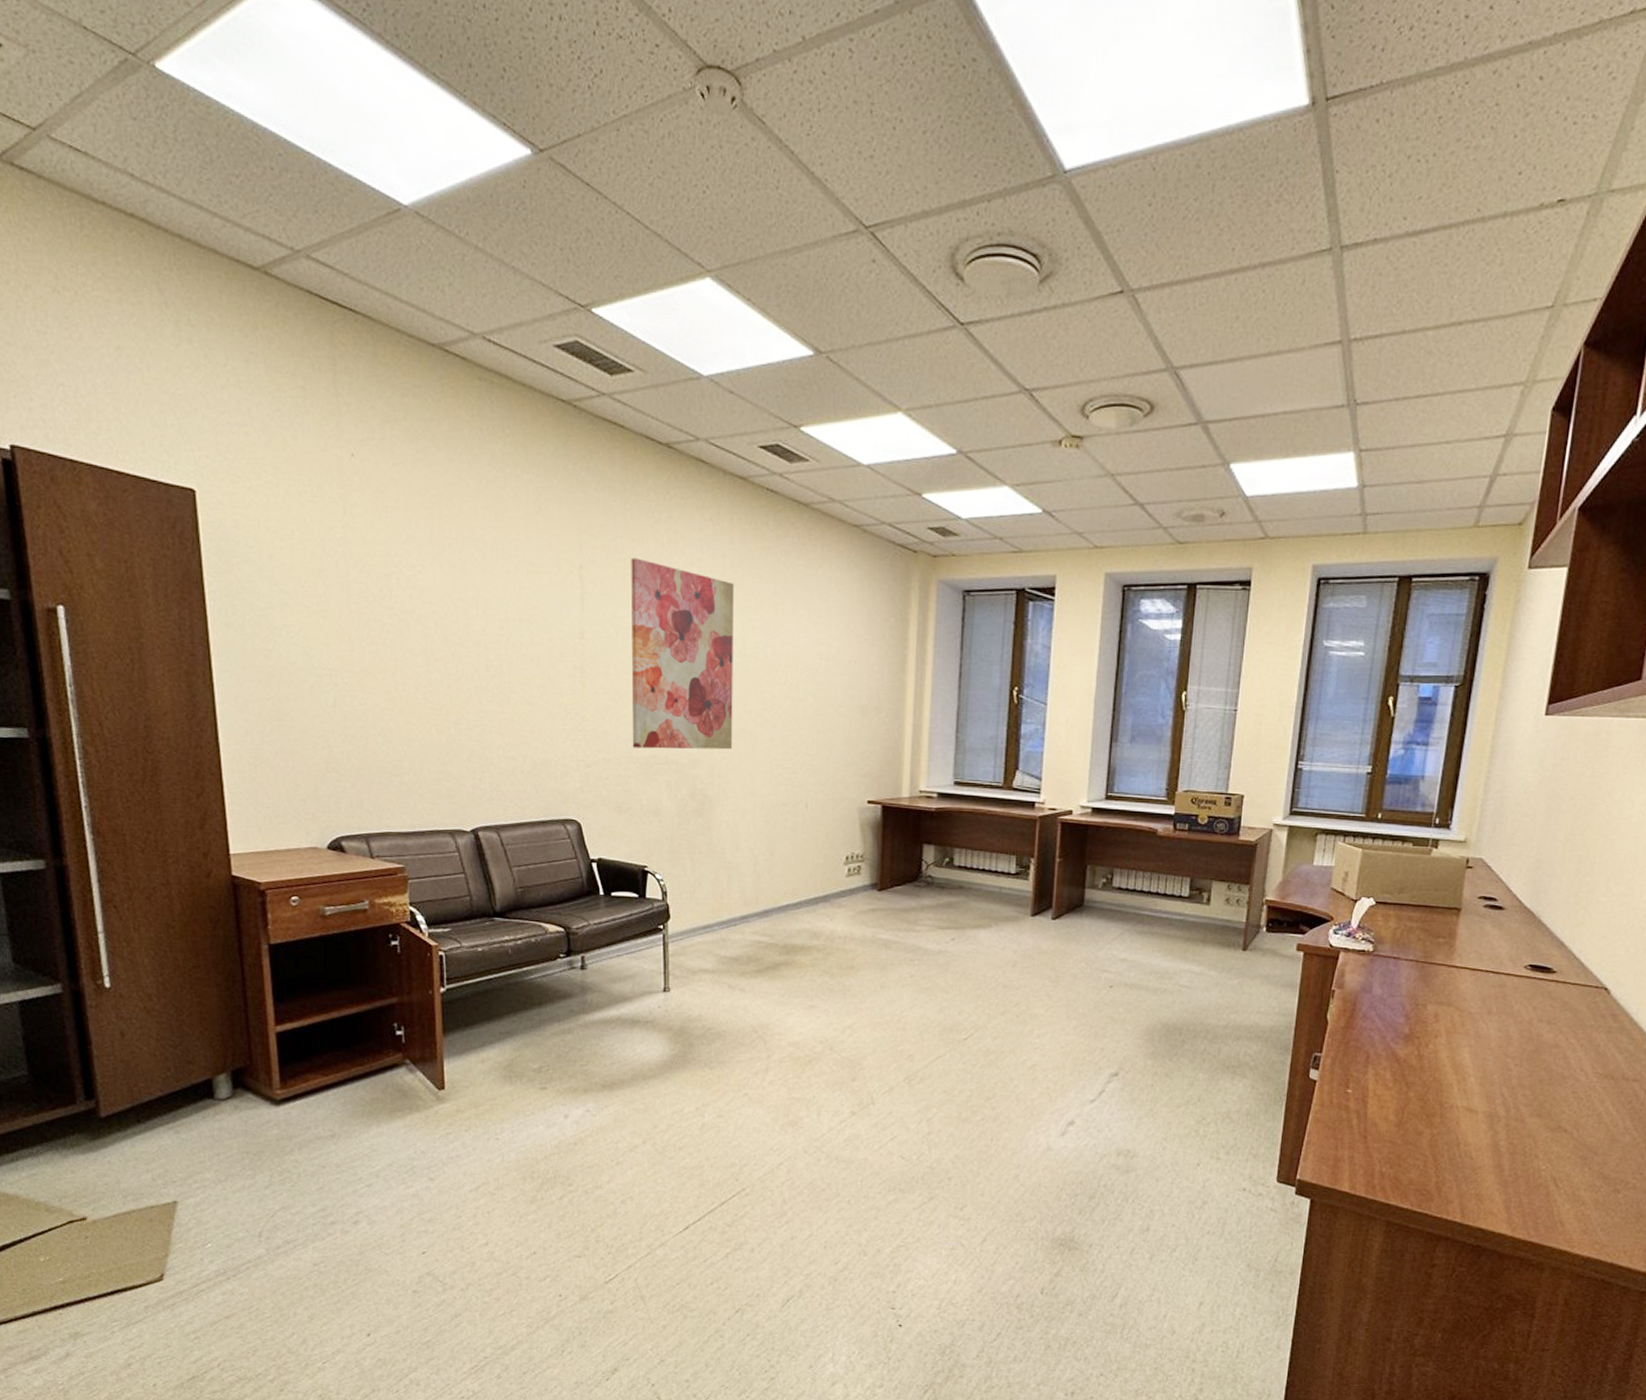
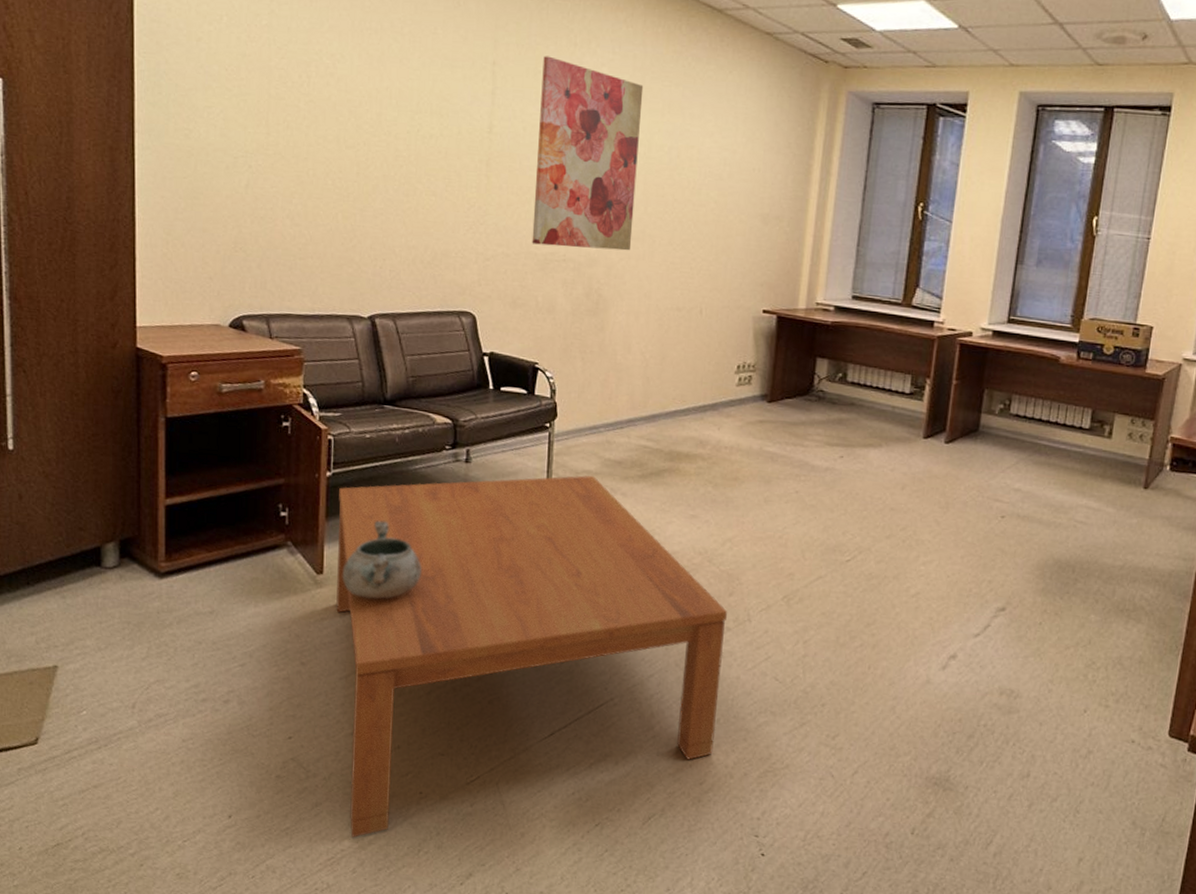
coffee table: none [454,973,852,1345] -> present [335,475,728,838]
decorative bowl: none [464,1032,545,1110] -> present [342,520,422,599]

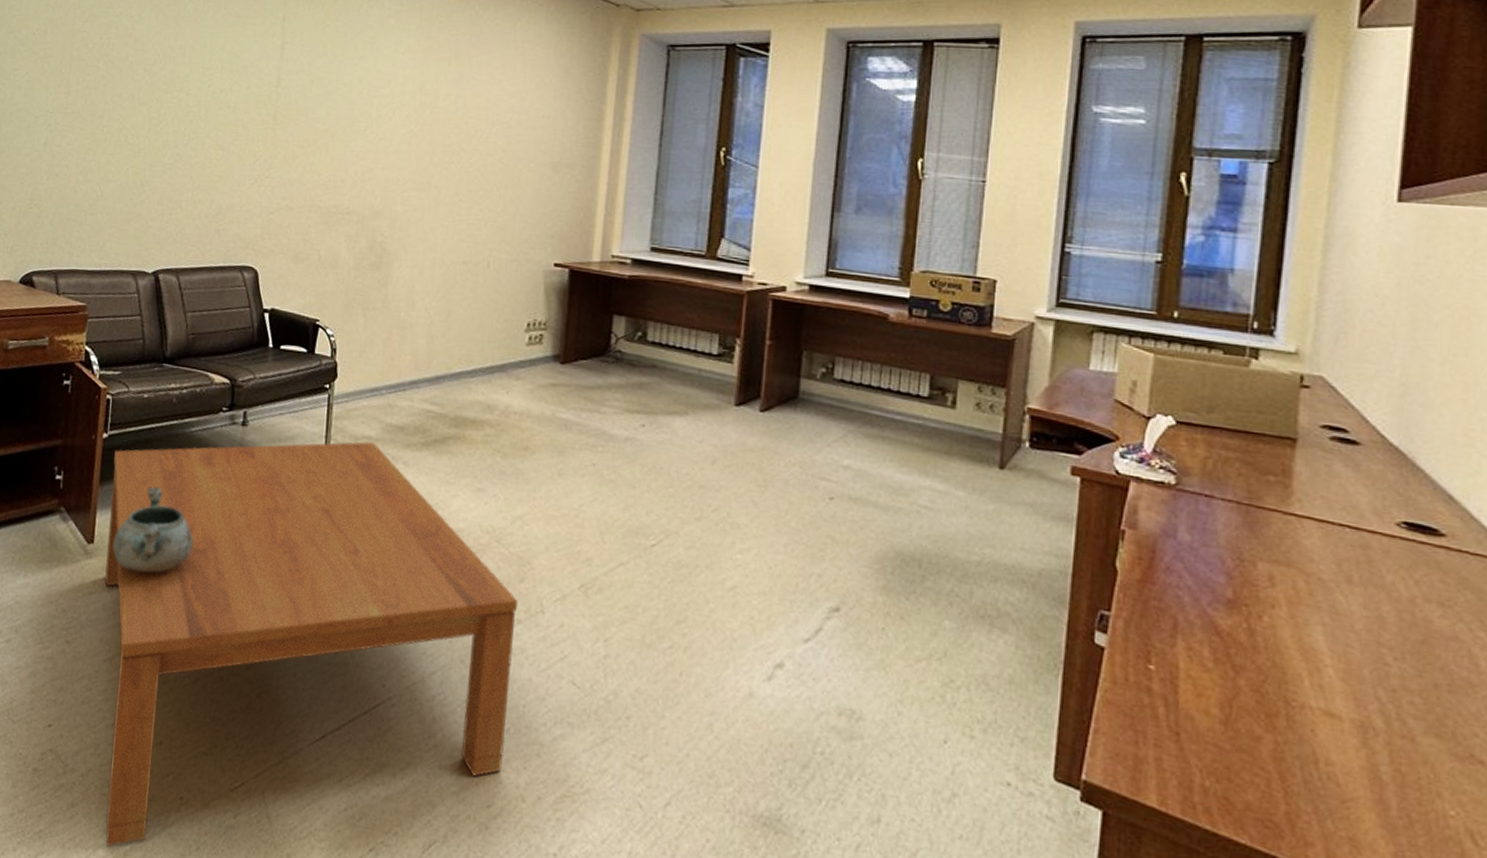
wall art: present [532,56,644,251] -> none [316,10,431,203]

